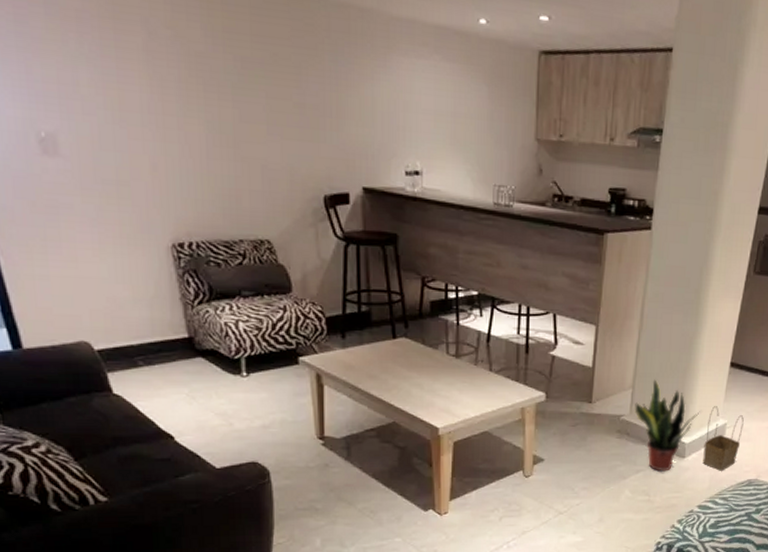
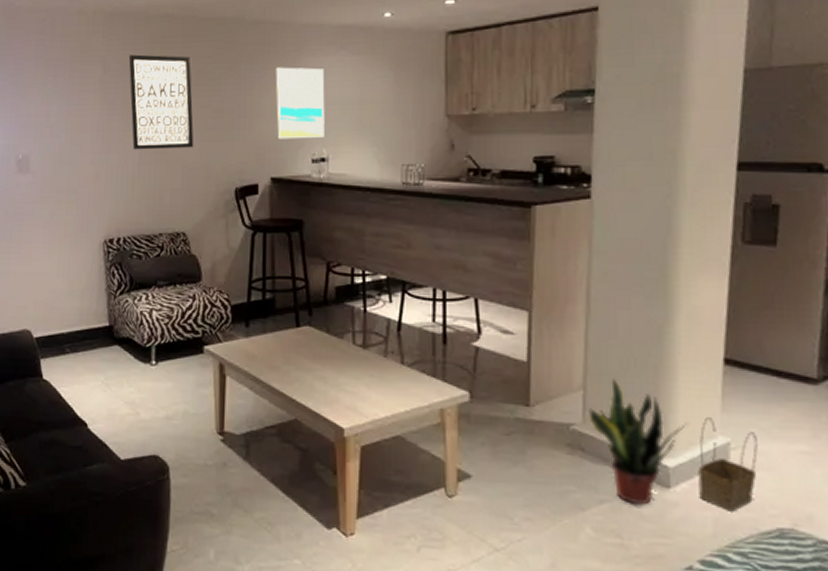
wall art: none [180,19,274,146] -> present [128,54,194,150]
wall art: none [363,63,418,149] -> present [274,67,325,139]

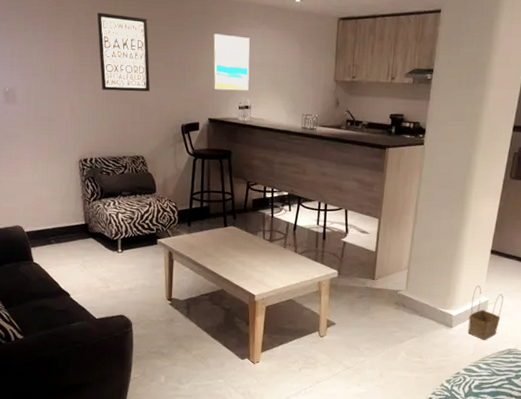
potted plant: present [589,378,688,506] -> none [410,262,466,338]

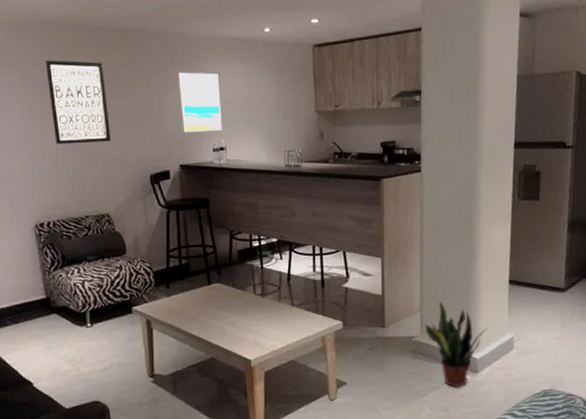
potted plant: none [410,262,466,338] -> present [425,301,488,388]
basket: present [468,286,503,340] -> none [495,321,531,384]

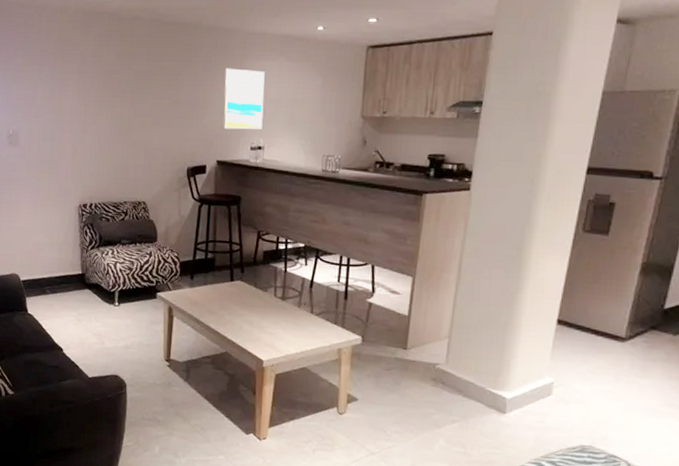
wall art: present [45,60,112,145] -> none [103,50,156,132]
potted plant: present [425,301,488,388] -> none [451,331,524,426]

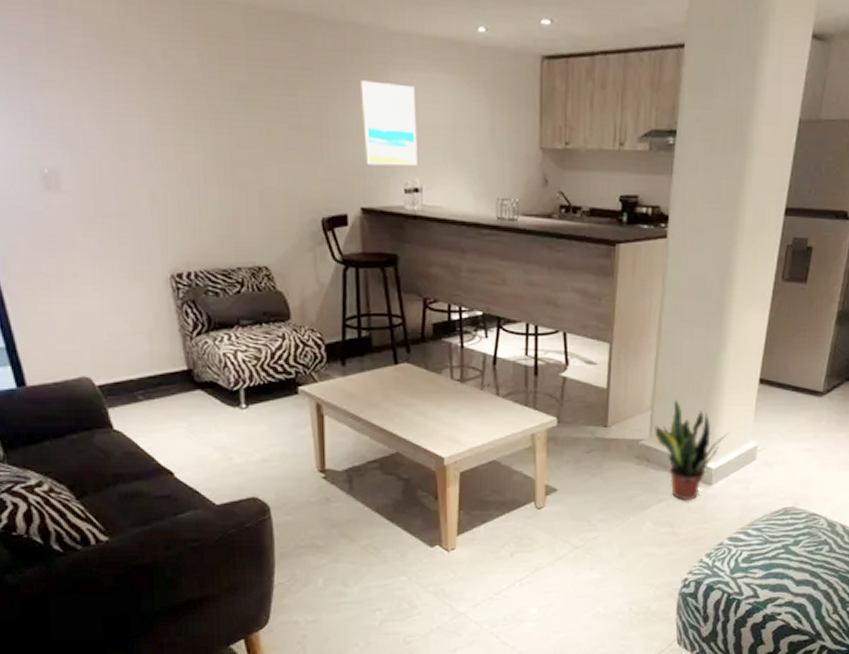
potted plant: none [451,331,524,426] -> present [654,399,729,501]

